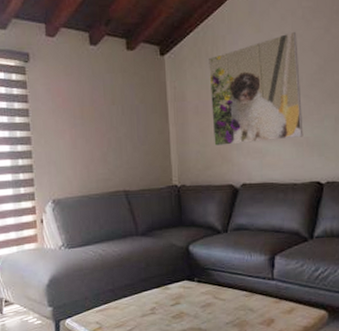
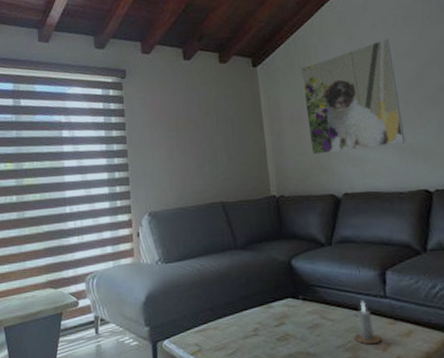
candle: none [241,282,267,321] -> present [353,301,383,345]

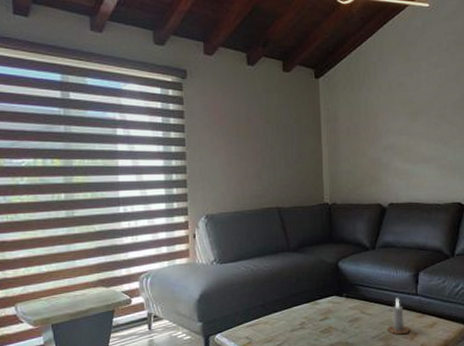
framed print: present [301,38,406,154] -> none [361,61,447,166]

